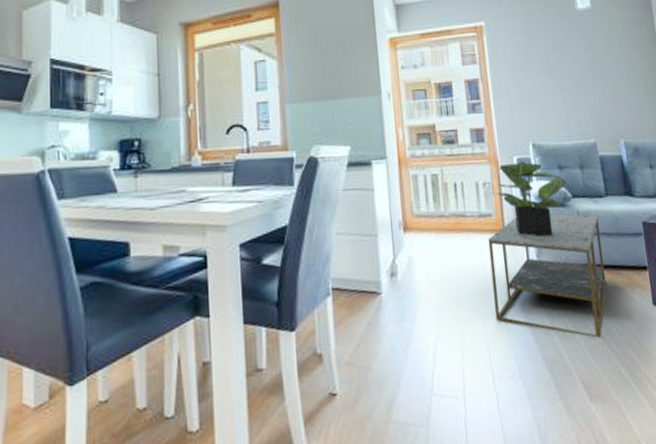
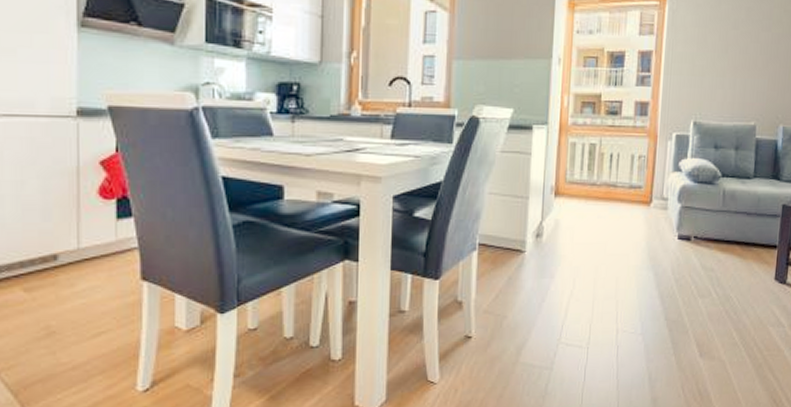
coffee table: present [488,213,607,338] -> none [628,190,742,305]
potted plant: present [497,162,566,237] -> none [650,139,719,211]

